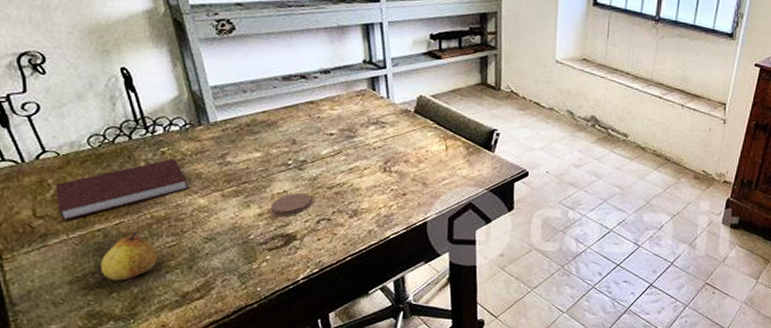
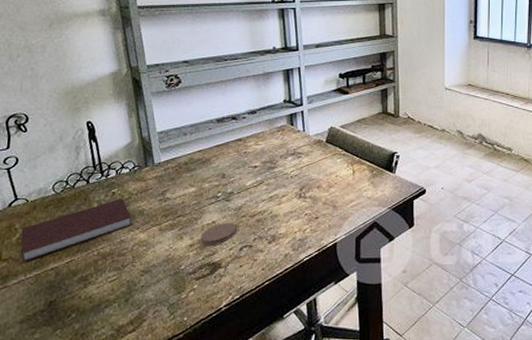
fruit: present [100,231,158,281] -> none [49,268,100,318]

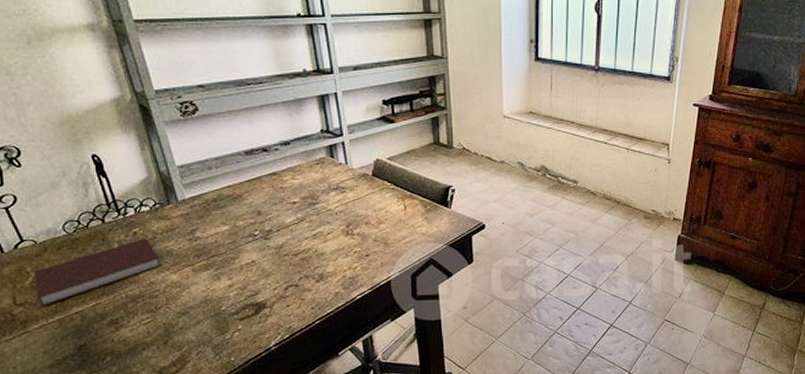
coaster: present [200,223,237,246] -> none [240,262,280,286]

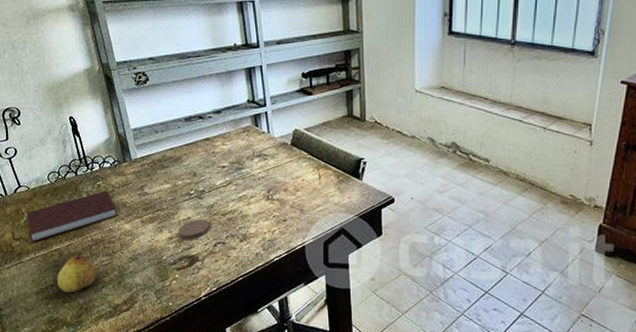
fruit: none [79,311,135,361] -> present [57,252,97,293]
coaster: none [240,262,280,286] -> present [178,219,210,240]

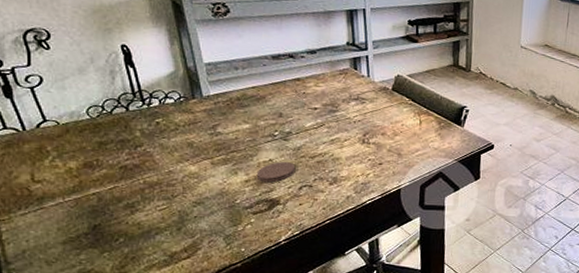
notebook: present [27,190,117,242] -> none [54,128,180,185]
fruit: present [57,252,97,293] -> none [93,195,149,241]

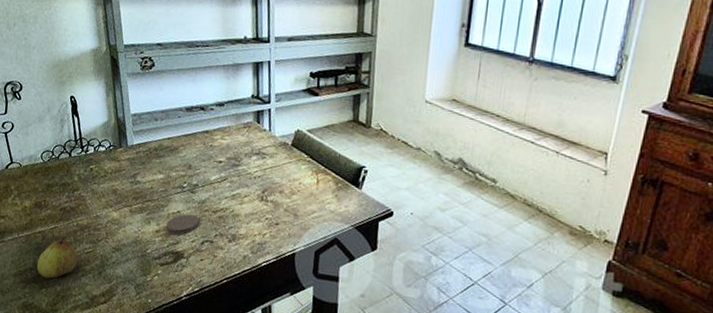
fruit: none [93,195,149,241] -> present [36,236,78,279]

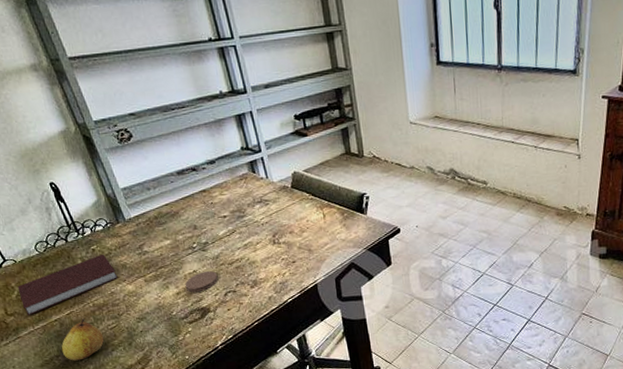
notebook: none [15,175,107,222] -> present [17,254,118,315]

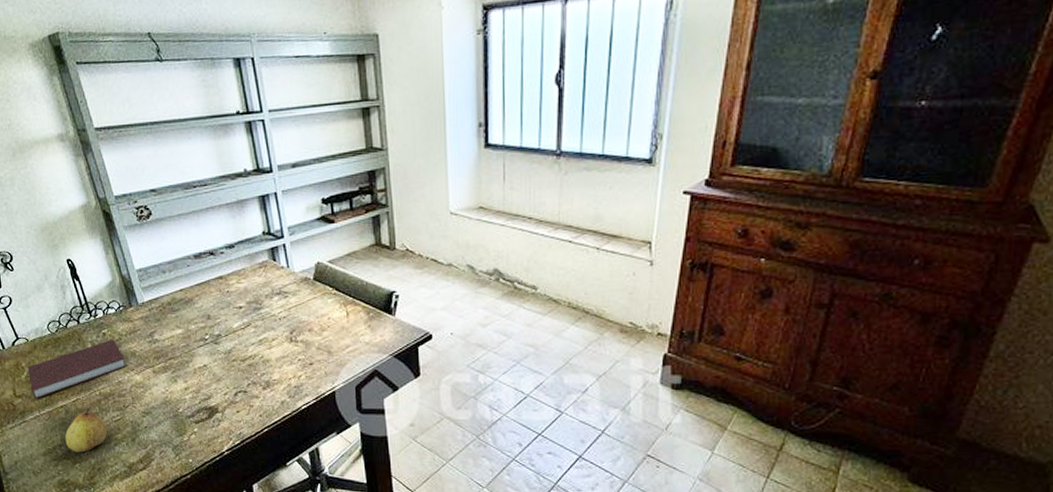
coaster: present [185,271,218,293] -> none [194,367,229,390]

